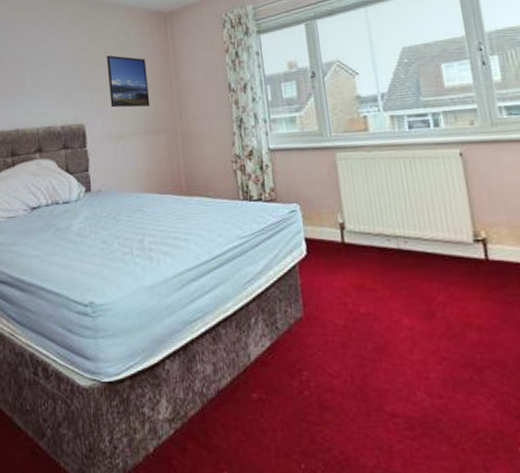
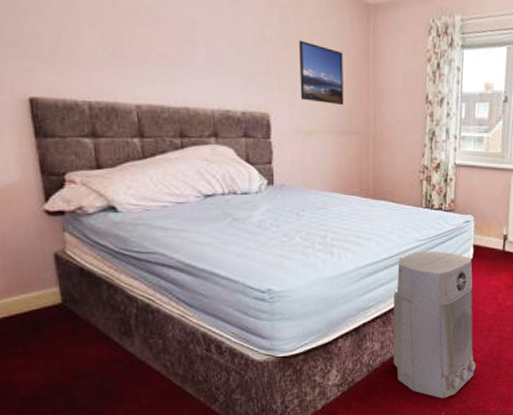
air purifier: none [221,248,336,445] -> present [393,251,476,399]

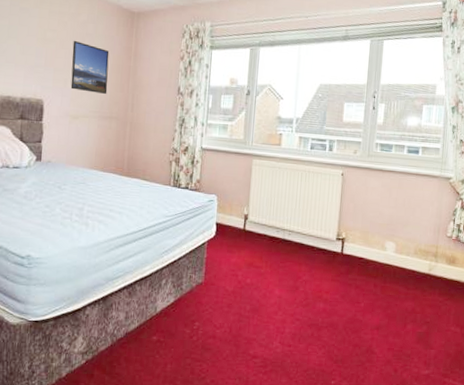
air purifier: present [393,251,476,399] -> none [136,226,216,375]

